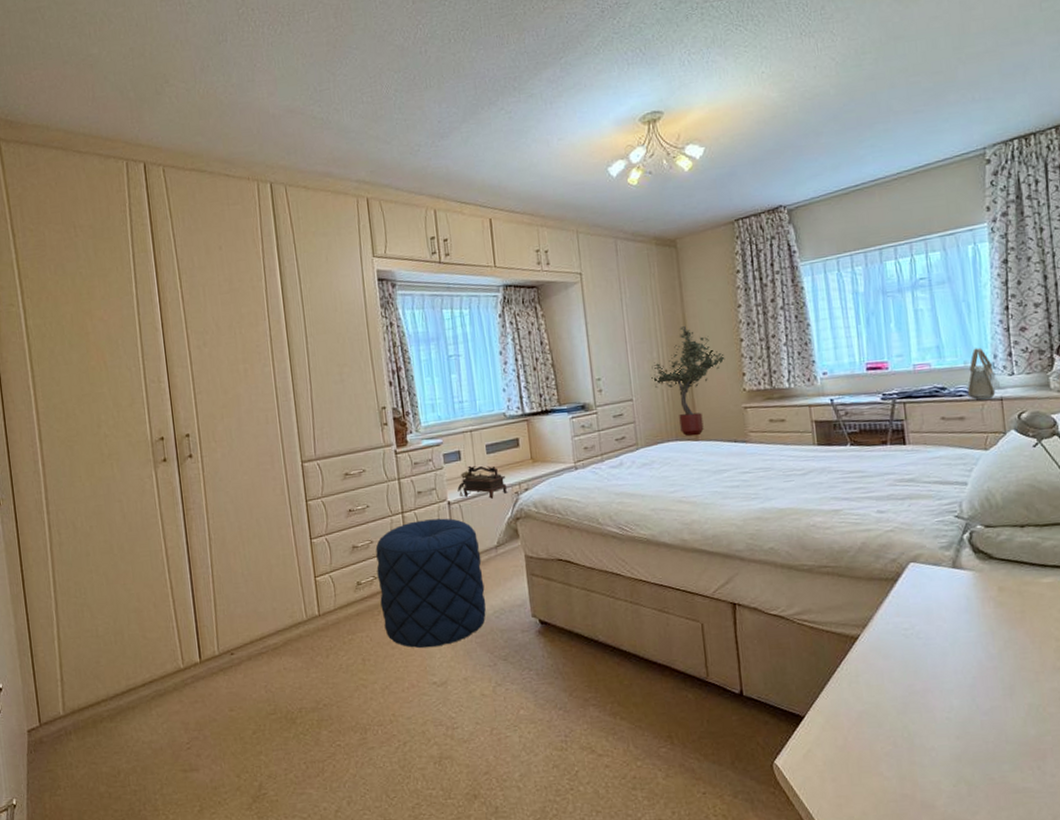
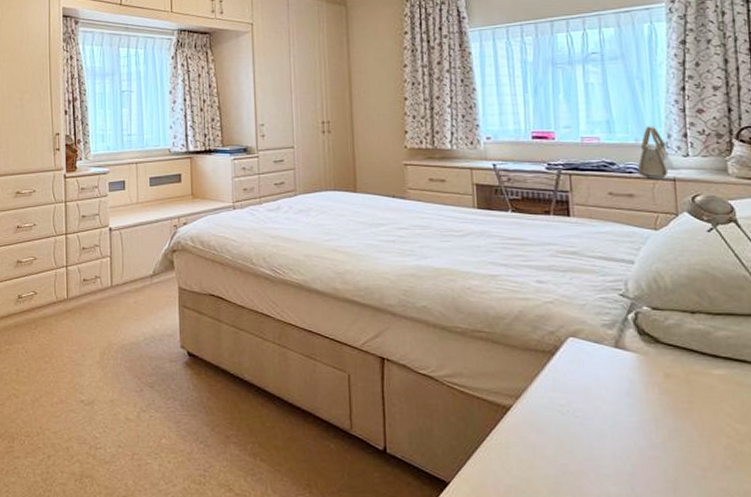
pouf: present [375,518,486,648] -> none [37,243,138,367]
decorative box: present [457,465,508,500] -> none [119,195,167,230]
potted tree: present [651,326,725,437] -> none [314,81,388,188]

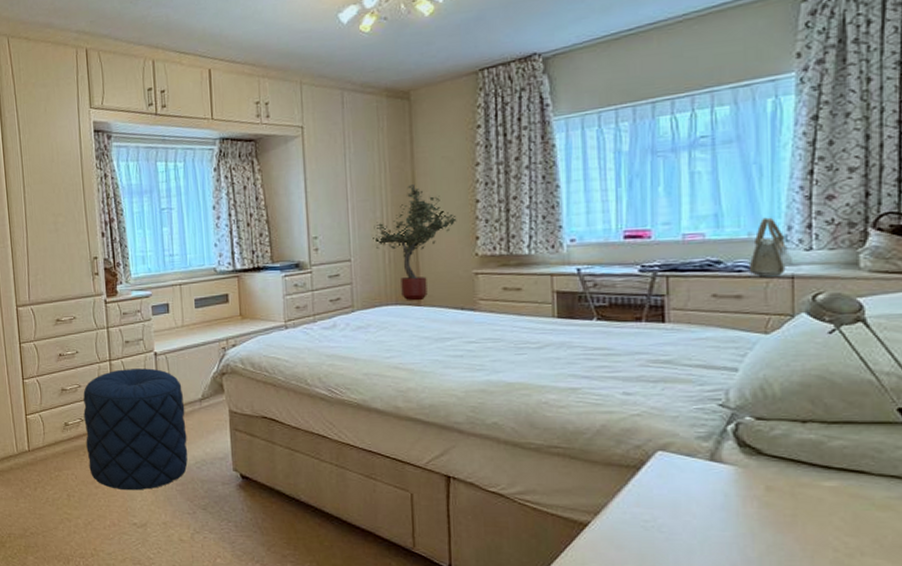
pouf: none [37,243,138,367] -> present [83,368,188,491]
potted tree: none [314,81,388,188] -> present [373,185,457,301]

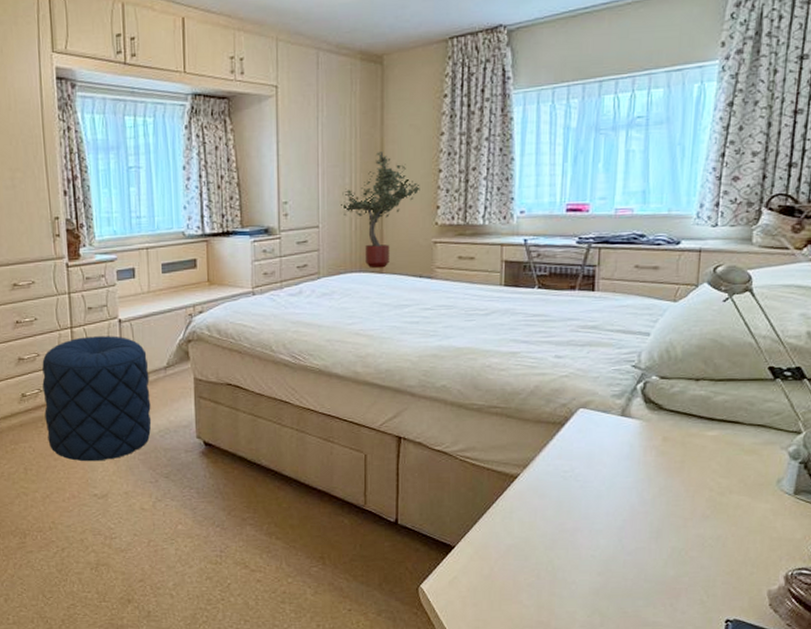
handbag: present [750,217,794,277] -> none [667,195,702,250]

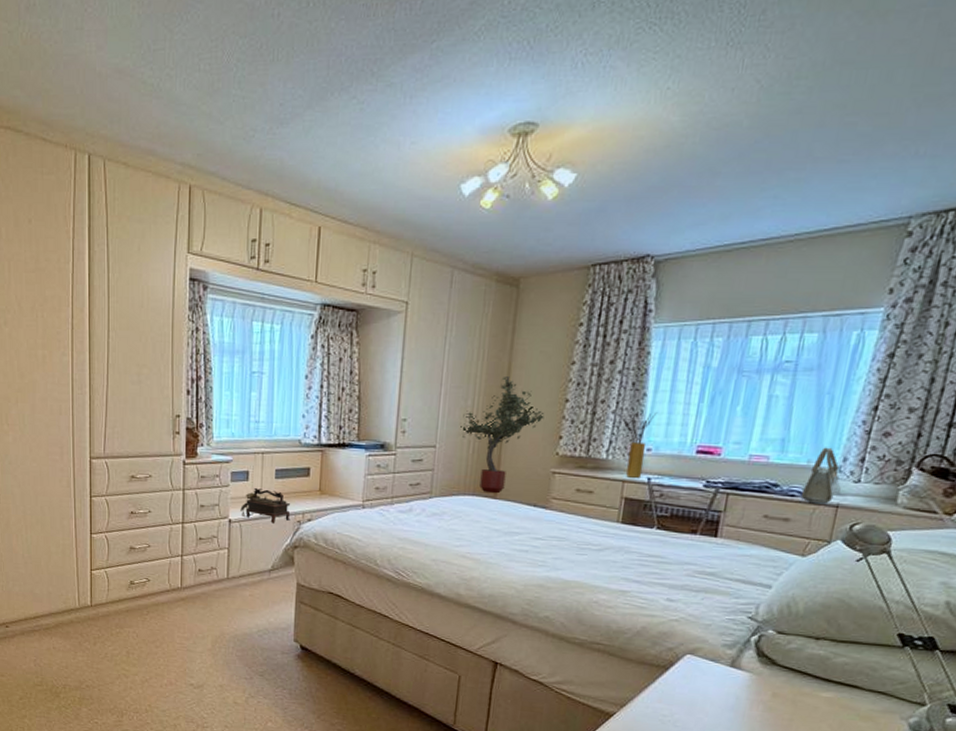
pouf: present [42,336,152,462] -> none [150,533,254,653]
decorative box: none [129,284,181,321] -> present [240,487,291,525]
vase: none [494,175,526,241] -> present [622,412,658,478]
handbag: none [667,195,702,250] -> present [801,447,842,504]

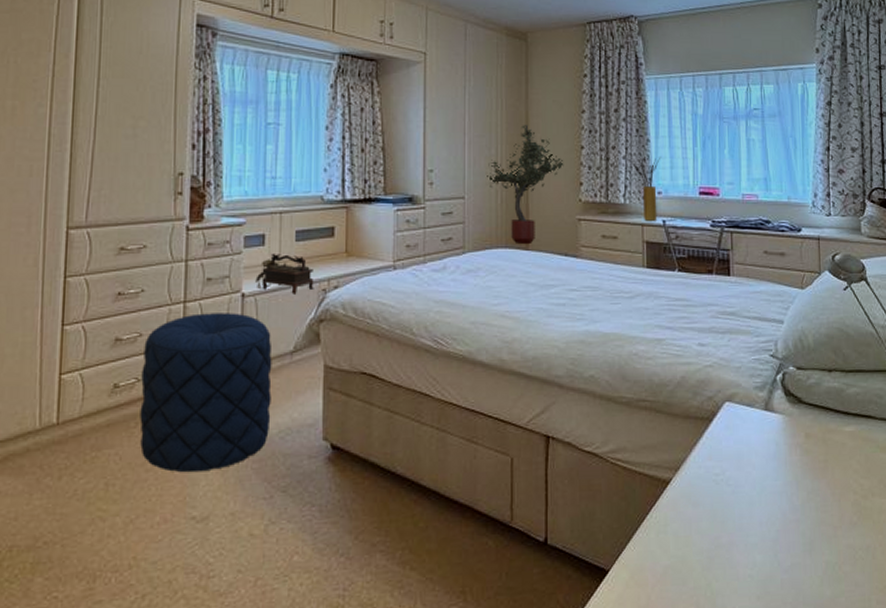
pouf: none [150,533,254,653] -> present [140,313,272,473]
handbag: present [801,447,842,504] -> none [790,184,819,237]

